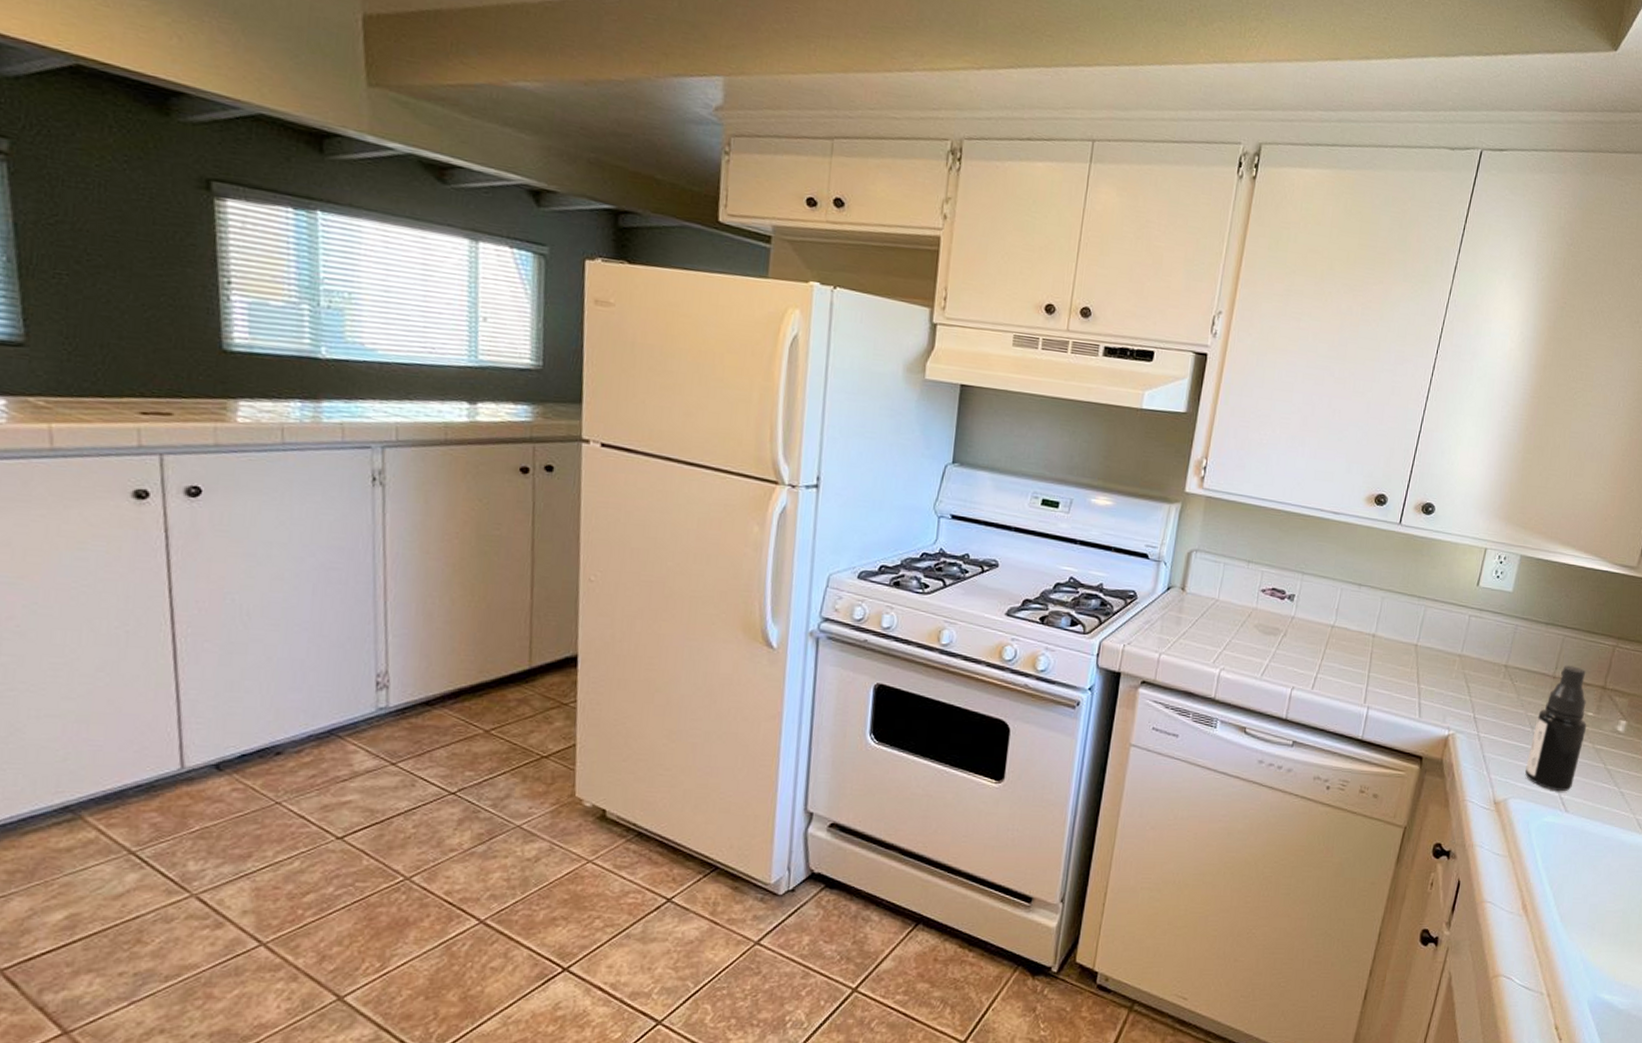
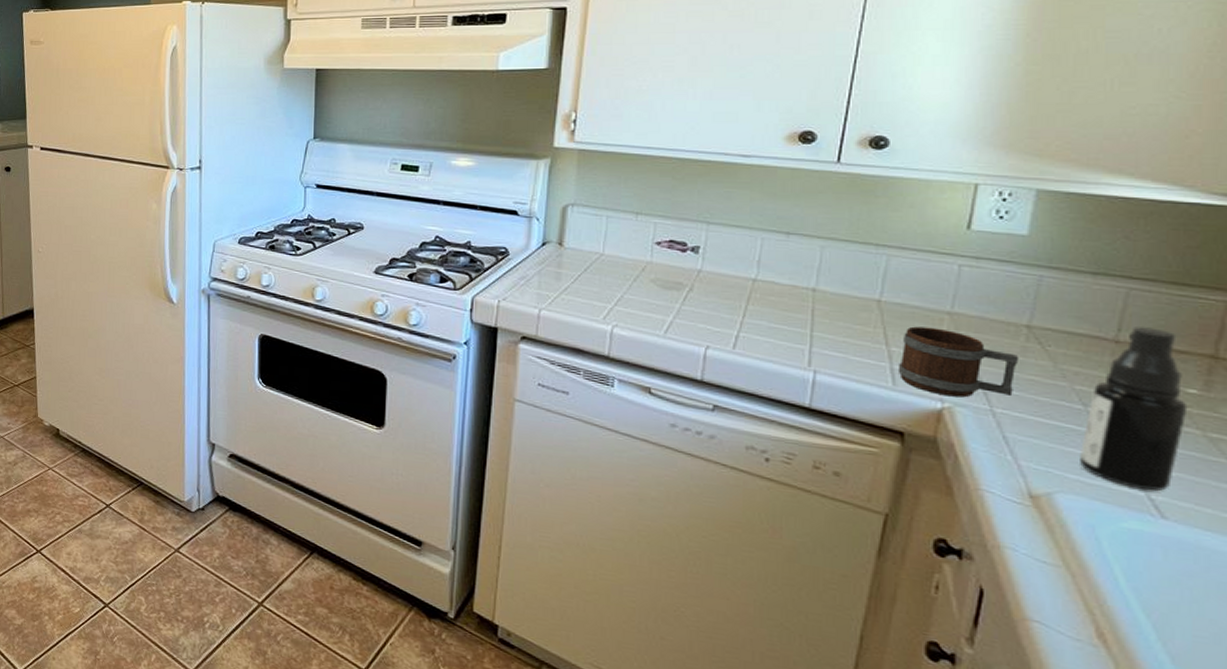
mug: none [1423,667,1499,726] -> present [897,326,1020,398]

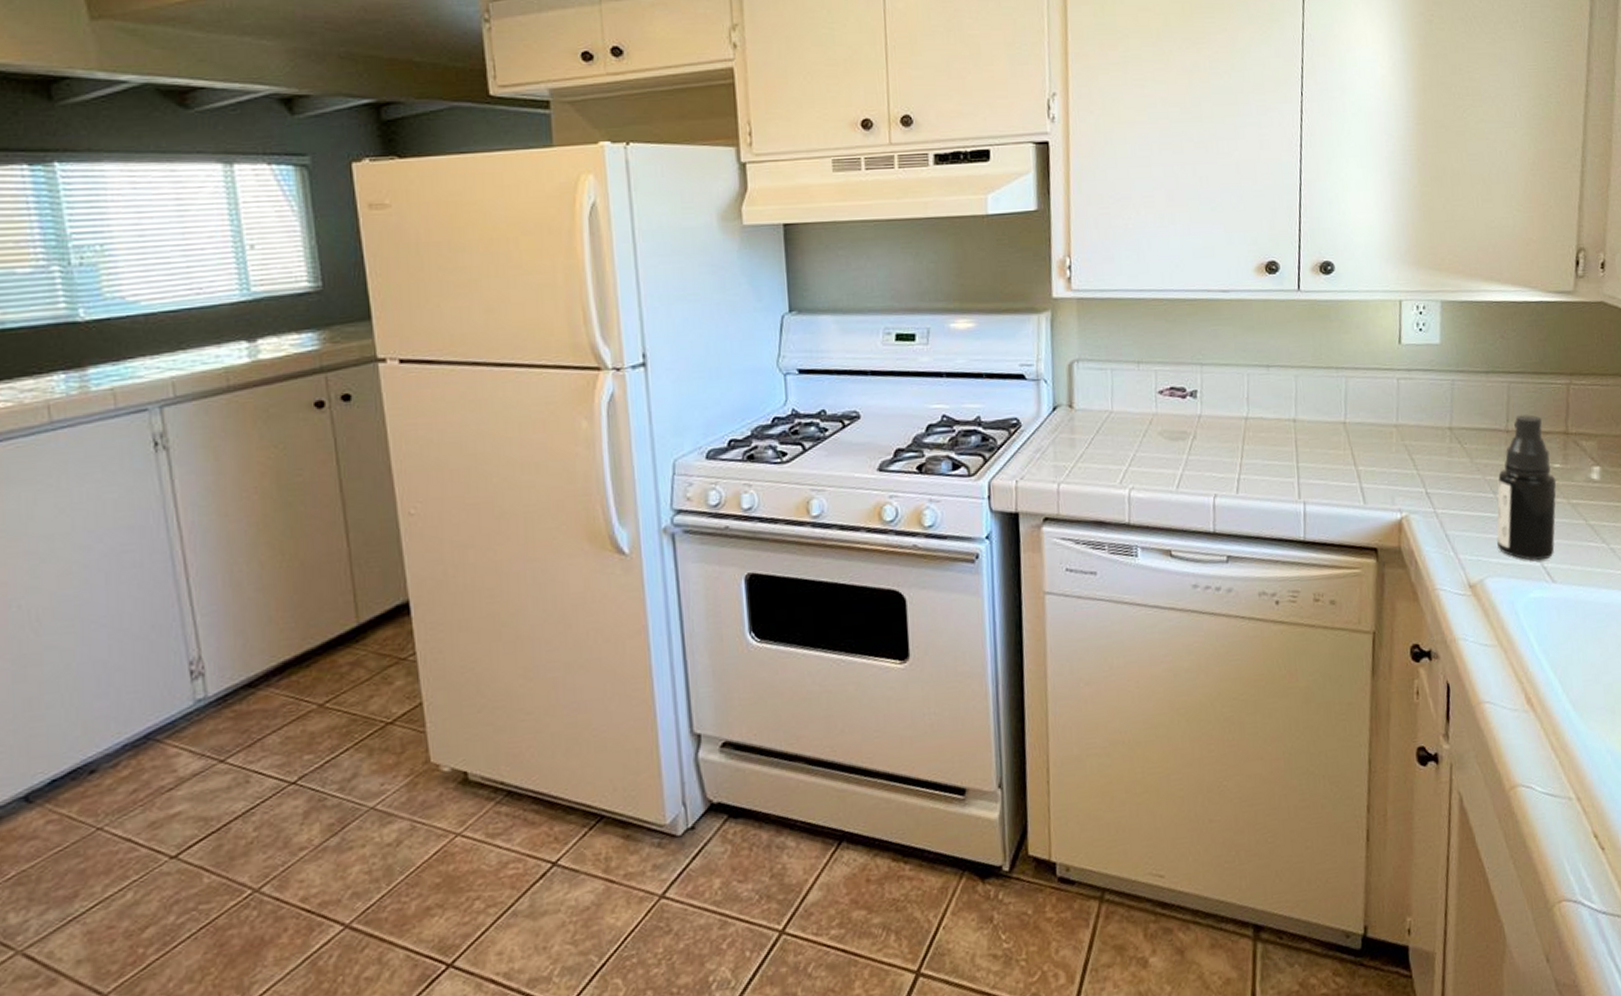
mug: present [897,326,1020,398] -> none [1365,441,1448,506]

